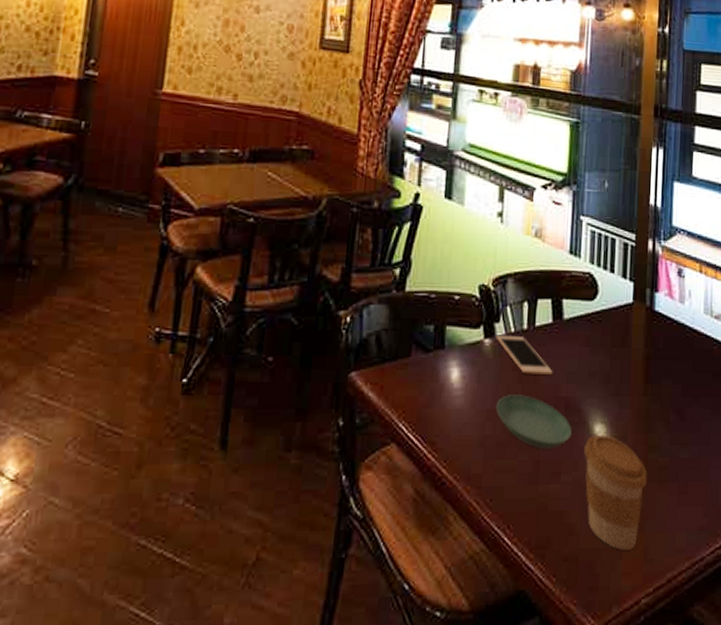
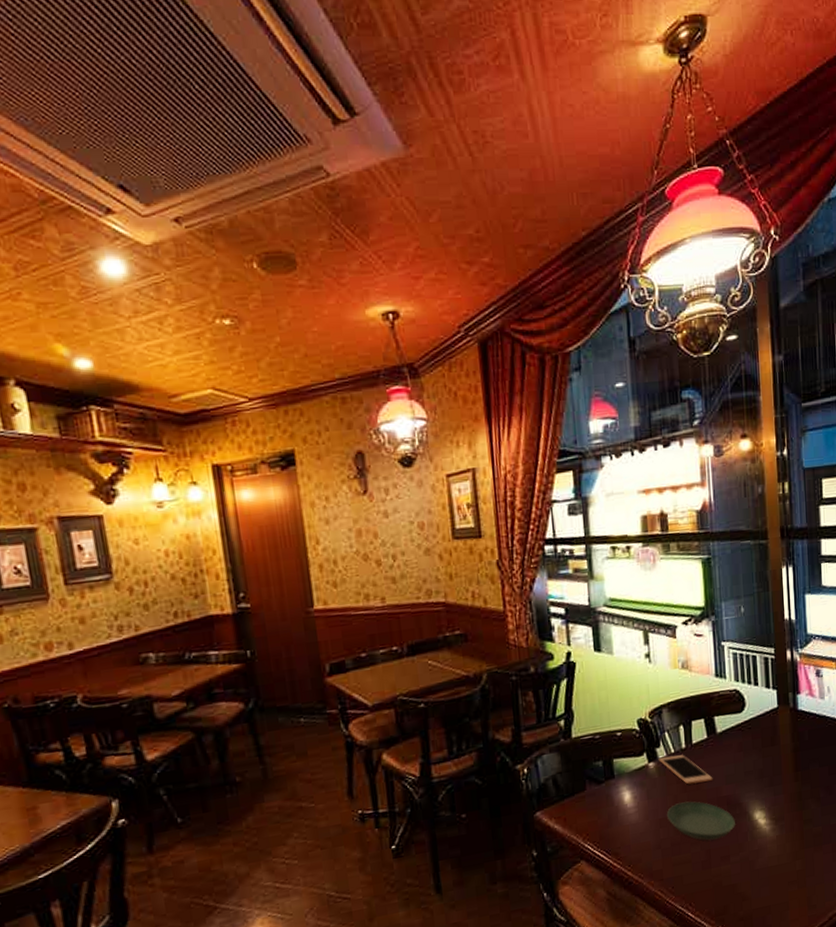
coffee cup: present [584,434,647,550] -> none [747,818,805,904]

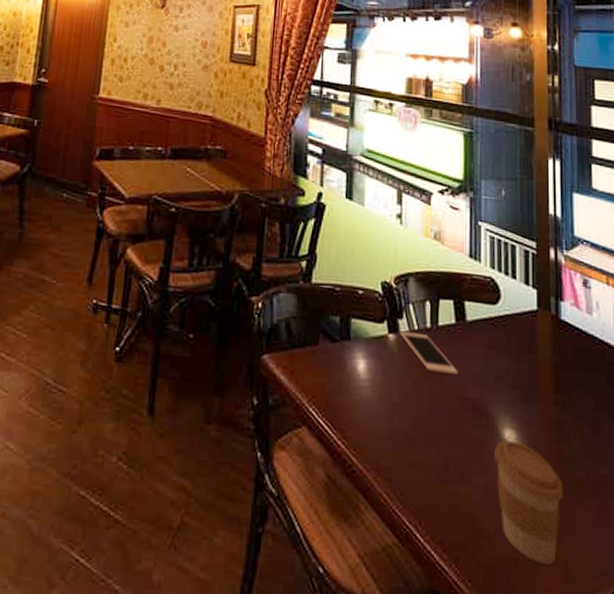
saucer: present [667,801,735,841] -> none [403,390,480,449]
coffee cup: none [747,818,805,904] -> present [494,439,563,565]

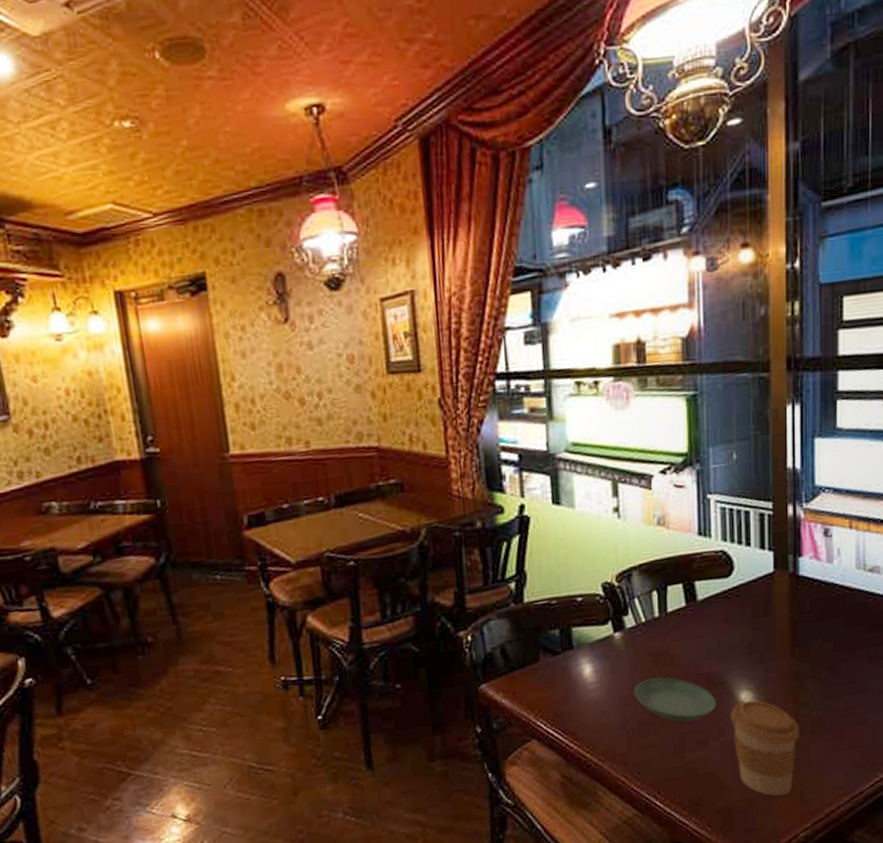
cell phone: present [399,331,458,375] -> none [626,624,691,659]
saucer: none [403,390,480,449] -> present [634,677,716,722]

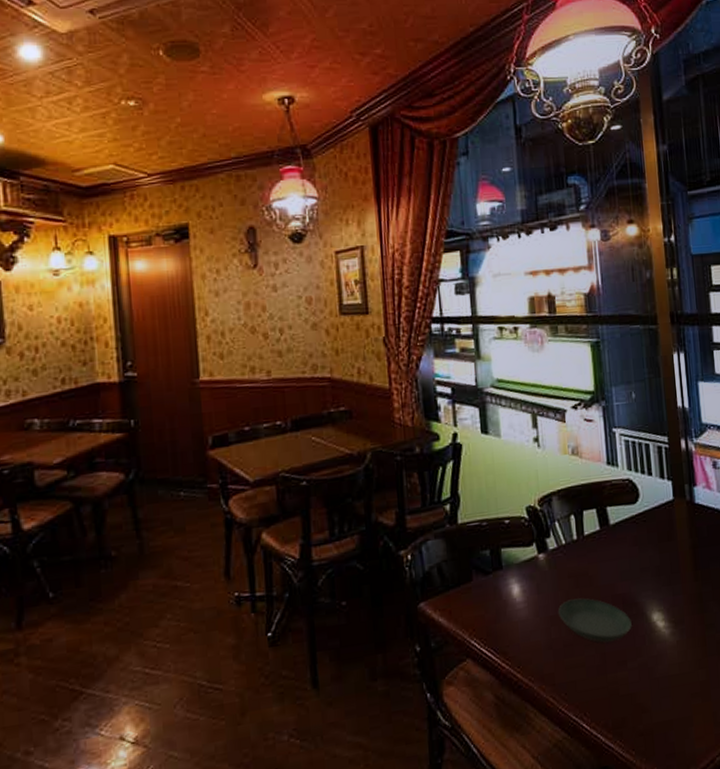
coffee cup: present [731,699,799,797] -> none [645,620,708,719]

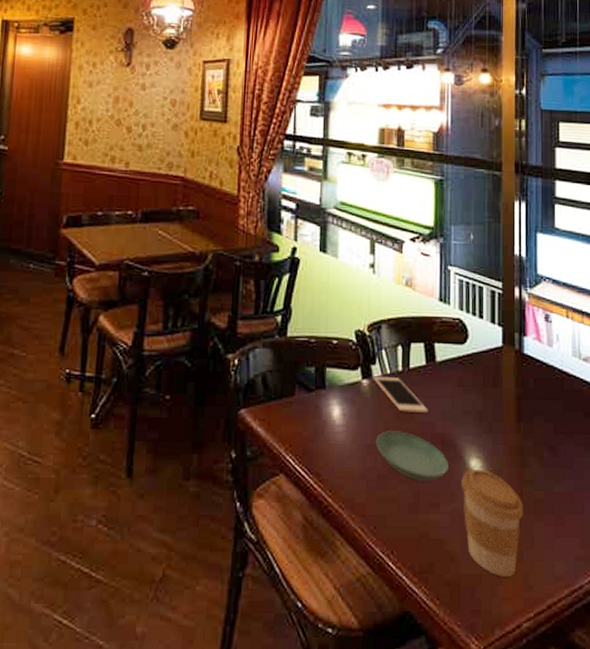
cell phone: none [548,546,607,580] -> present [373,376,428,413]
coffee cup: none [645,620,708,719] -> present [461,468,523,577]

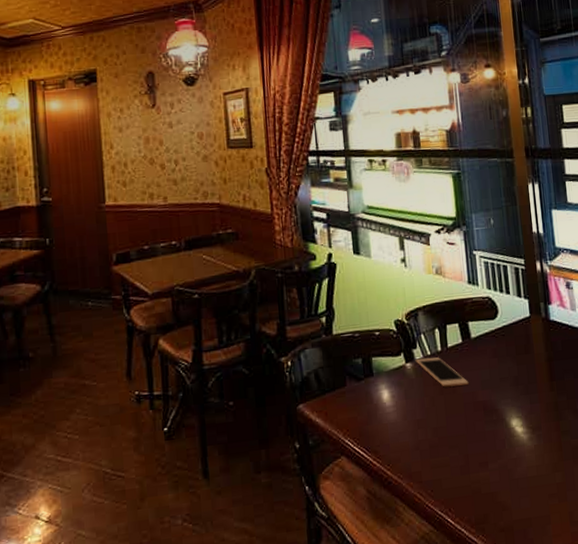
saucer: present [376,431,448,481] -> none [425,404,493,445]
coffee cup: present [461,468,523,577] -> none [505,426,564,518]

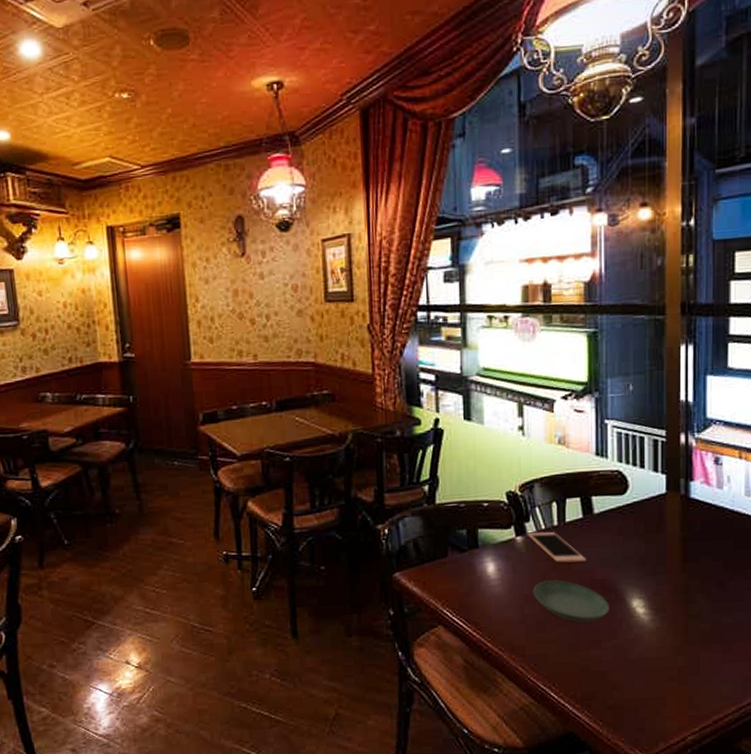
saucer: none [425,404,493,445] -> present [533,580,609,623]

